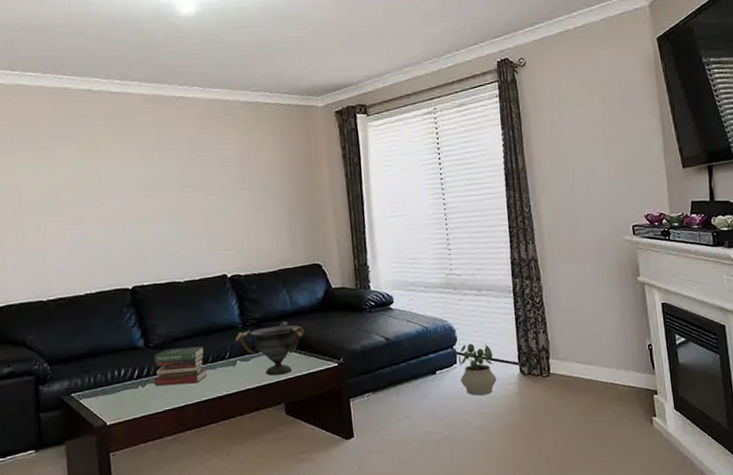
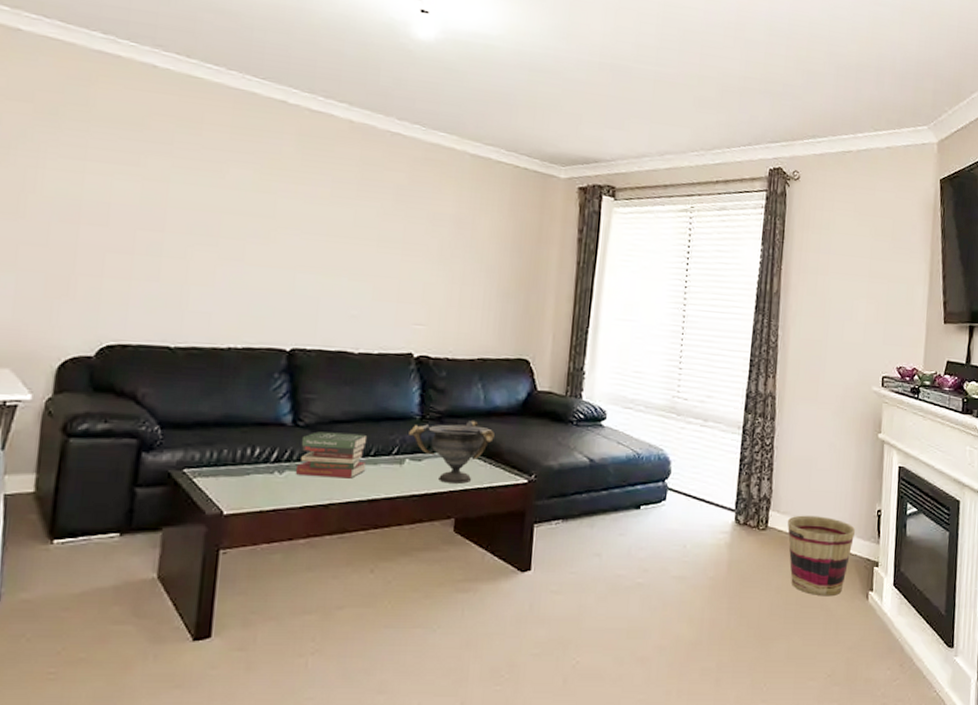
potted plant: present [458,343,497,396] -> none [667,479,708,541]
basket: none [566,357,631,427] -> present [787,515,856,597]

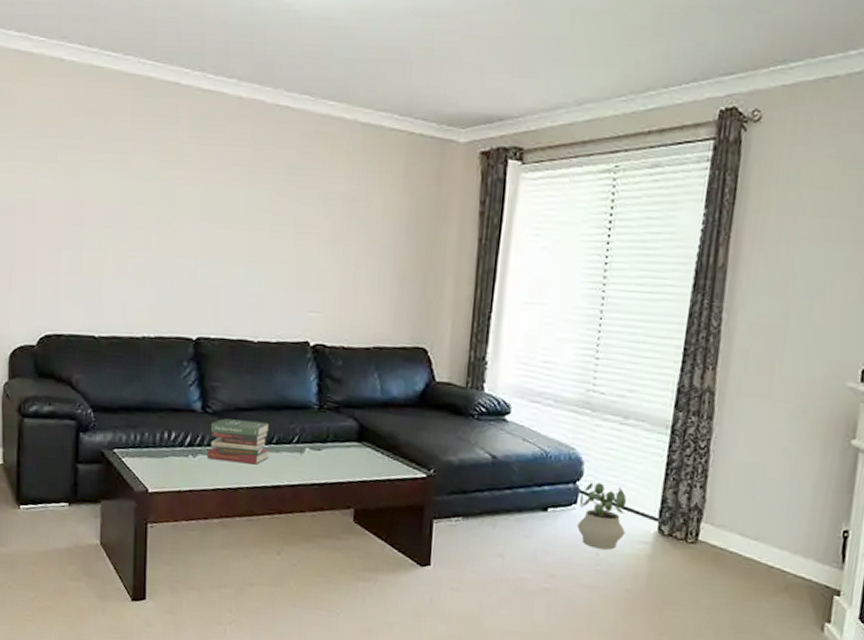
decorative bowl: present [409,421,494,484] -> none [308,411,392,475]
potted plant: none [667,479,708,541] -> present [577,482,626,550]
basket: present [787,515,856,597] -> none [722,530,813,623]

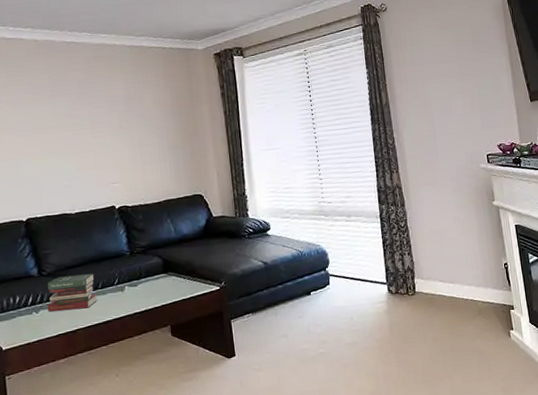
potted plant: present [577,482,626,550] -> none [330,266,367,315]

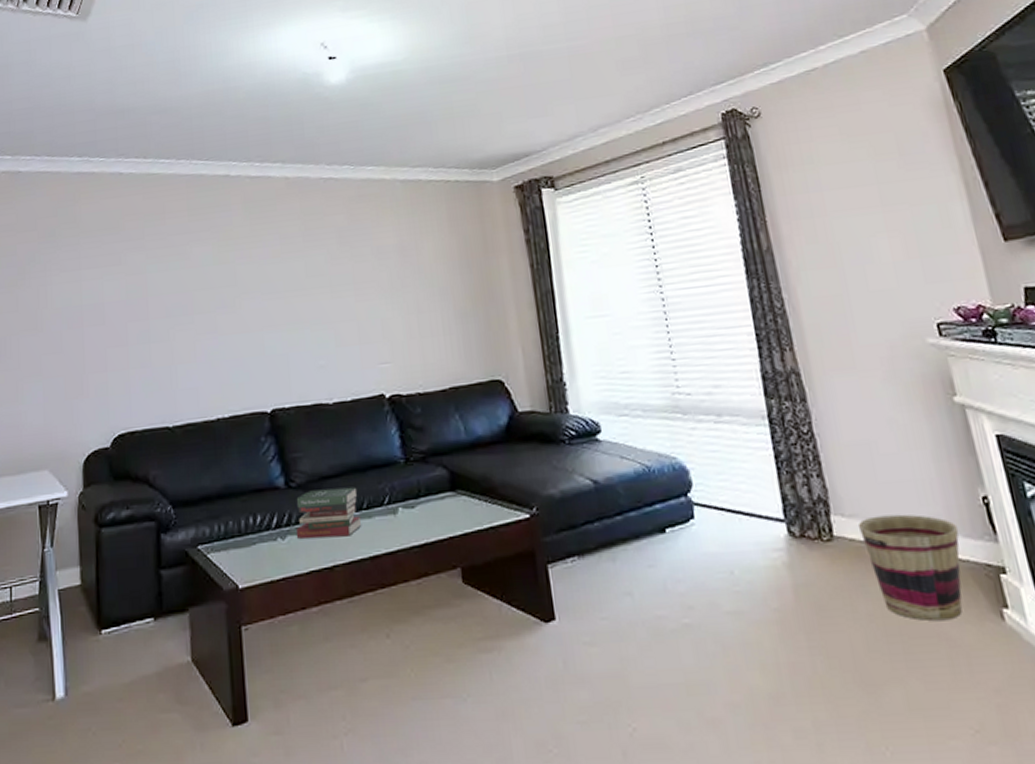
basket: none [430,276,489,341] -> present [857,514,963,621]

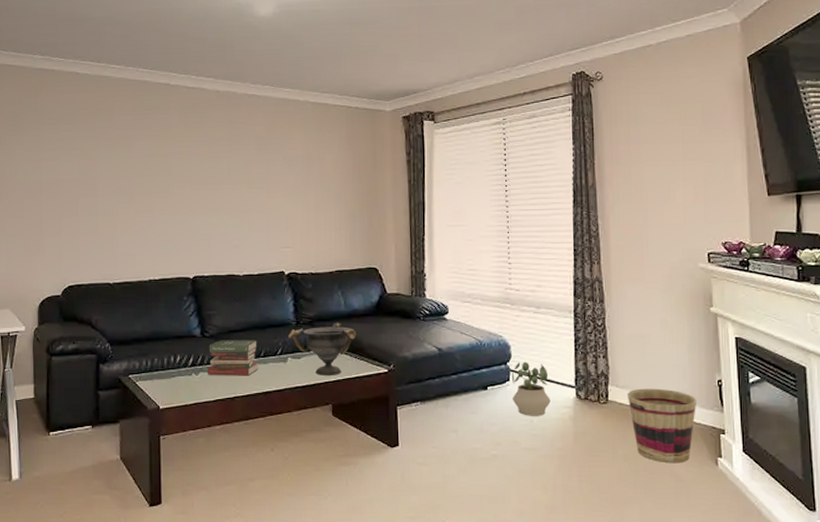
decorative bowl: none [396,456,484,529] -> present [288,323,356,375]
potted plant: none [695,490,754,566] -> present [511,362,551,416]

